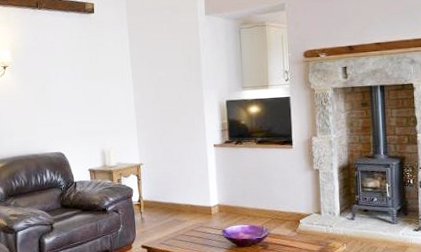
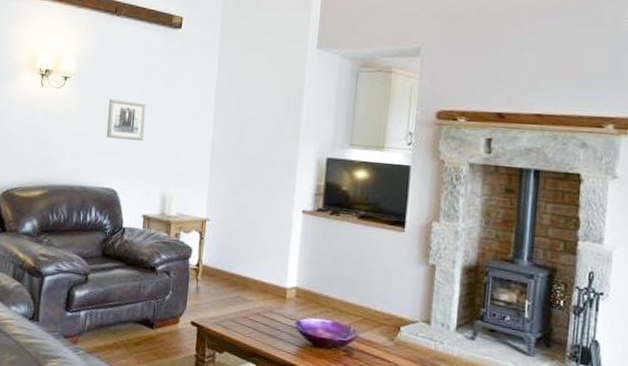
wall art: none [45,78,79,112] -> present [106,98,146,141]

